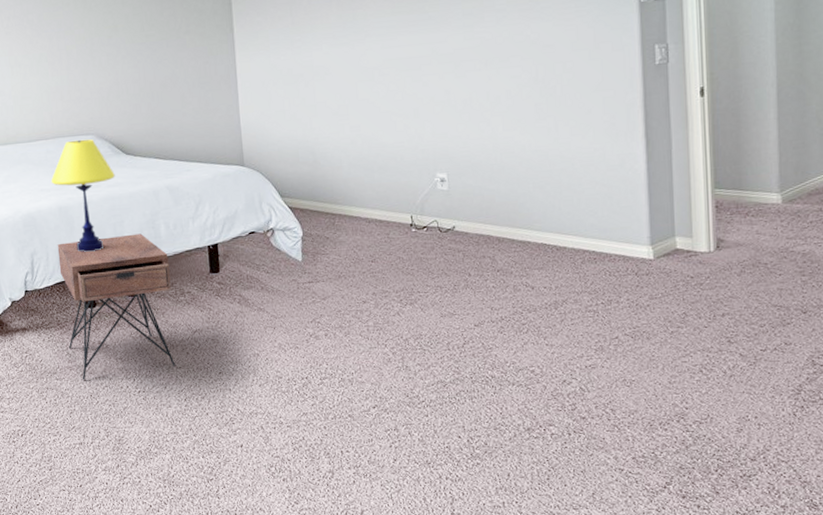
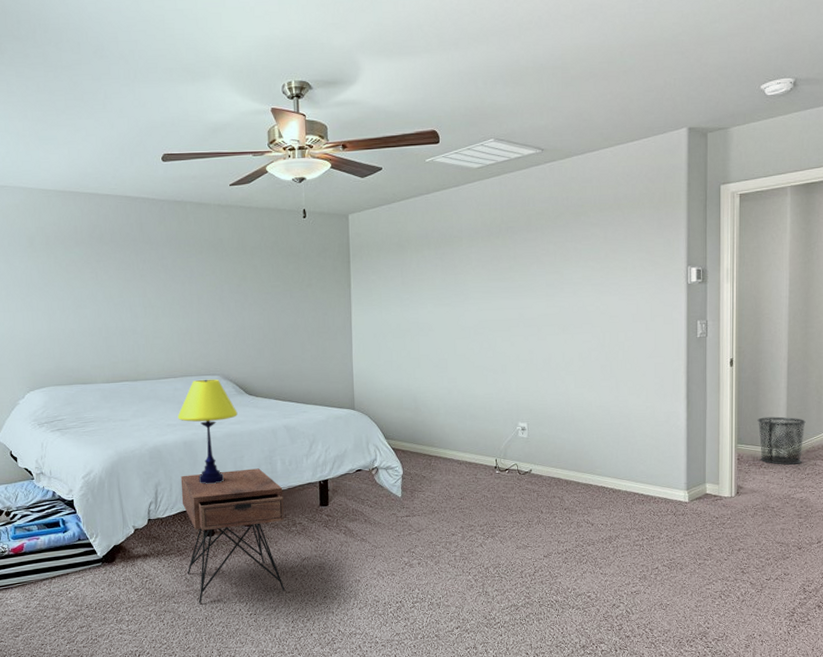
waste bin: none [739,154,805,212] -> present [757,416,806,465]

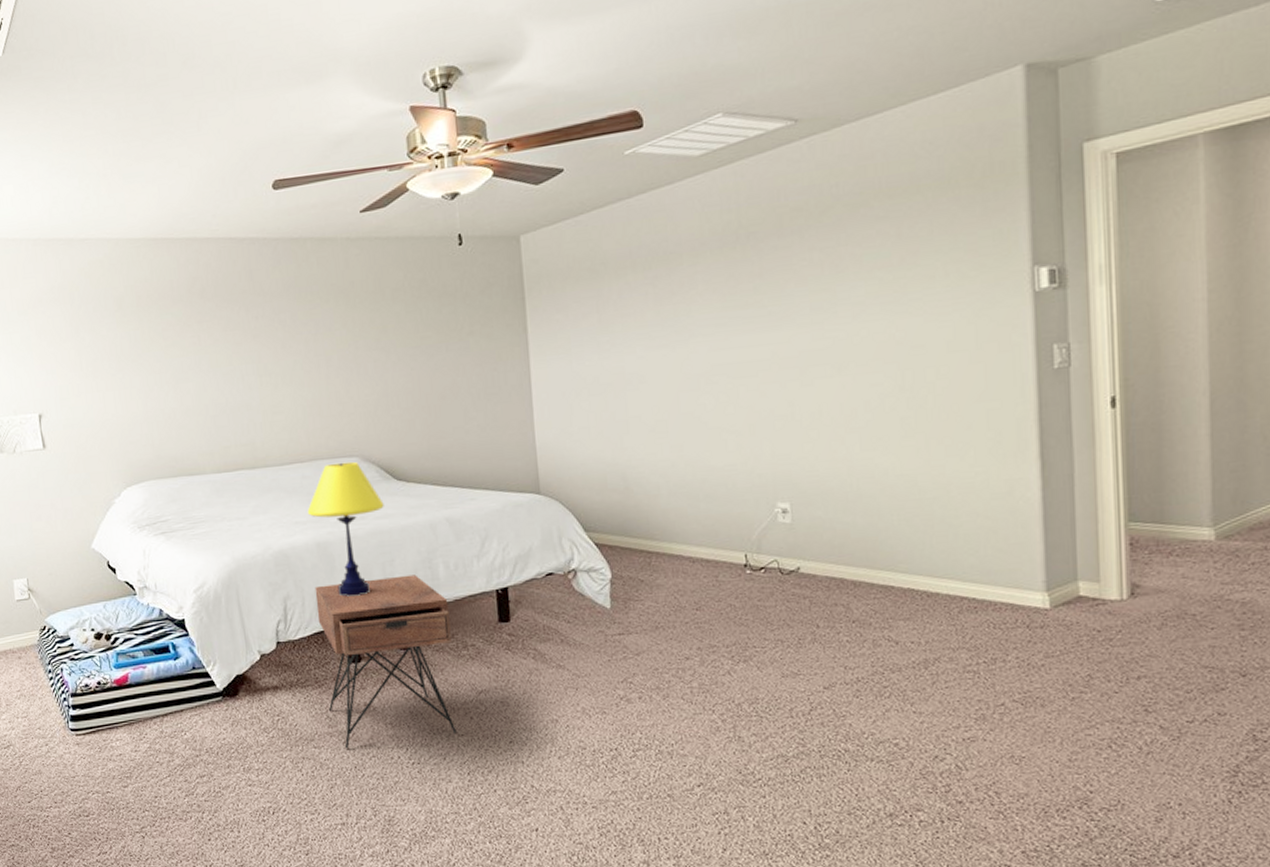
waste bin: present [757,416,806,465] -> none [1161,479,1246,551]

